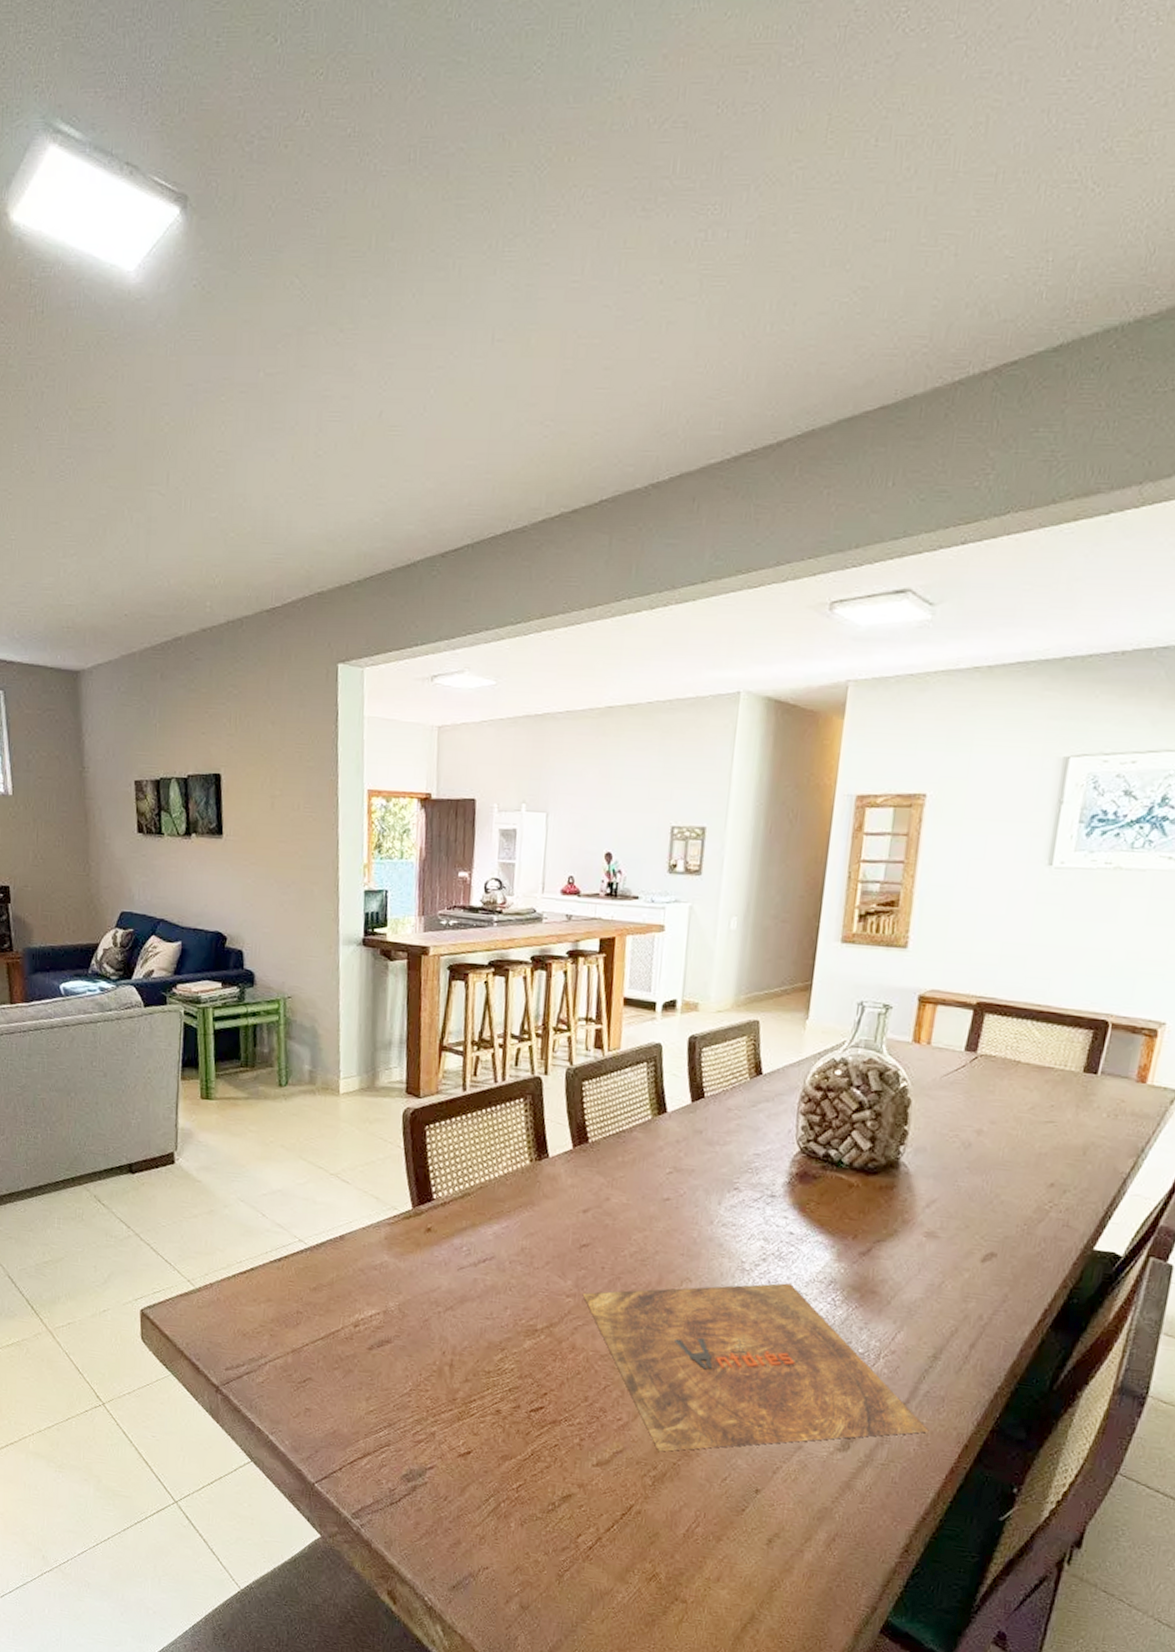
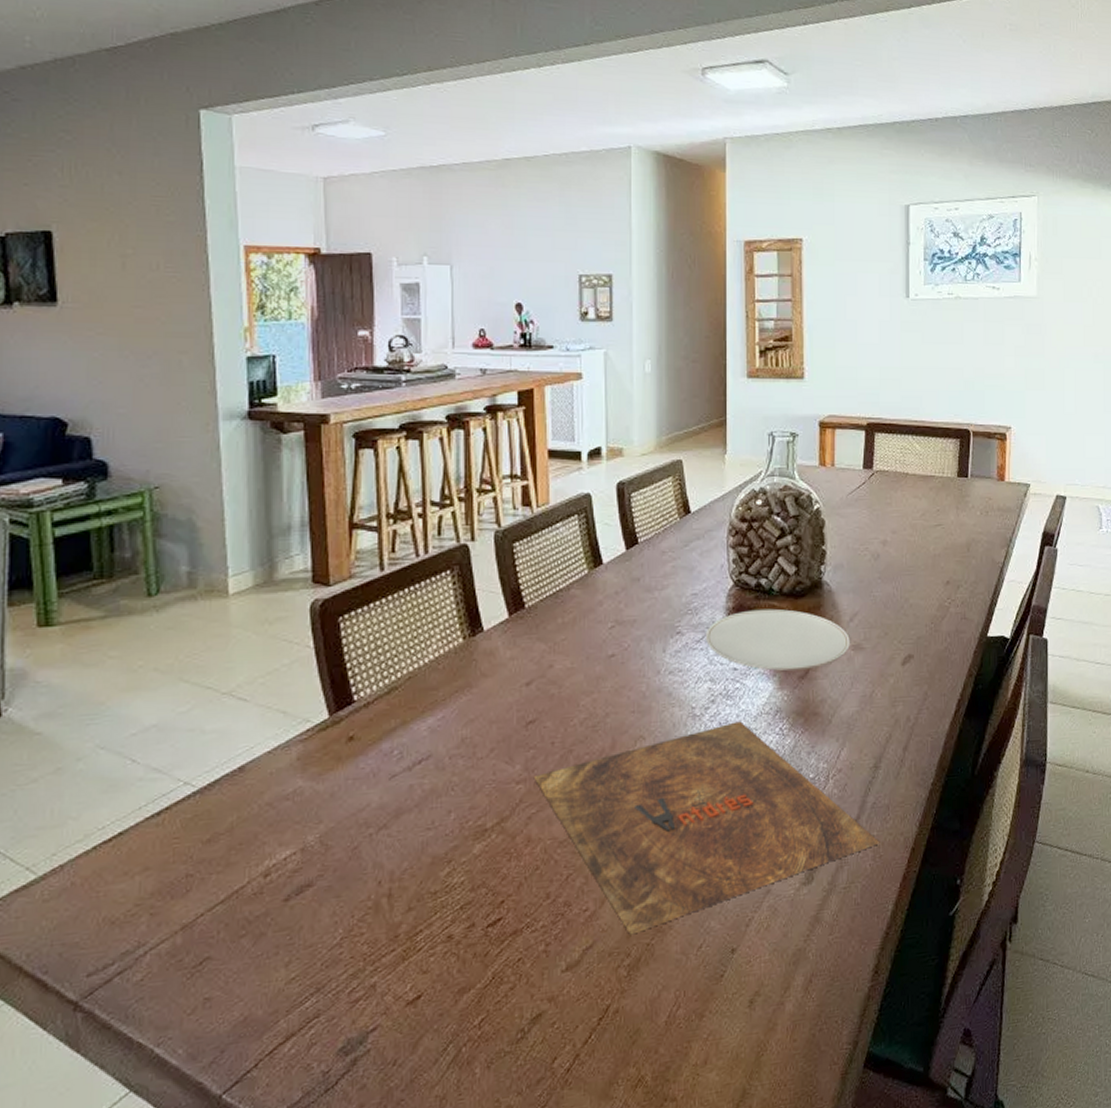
plate: none [764,1178,924,1248] -> present [706,608,850,671]

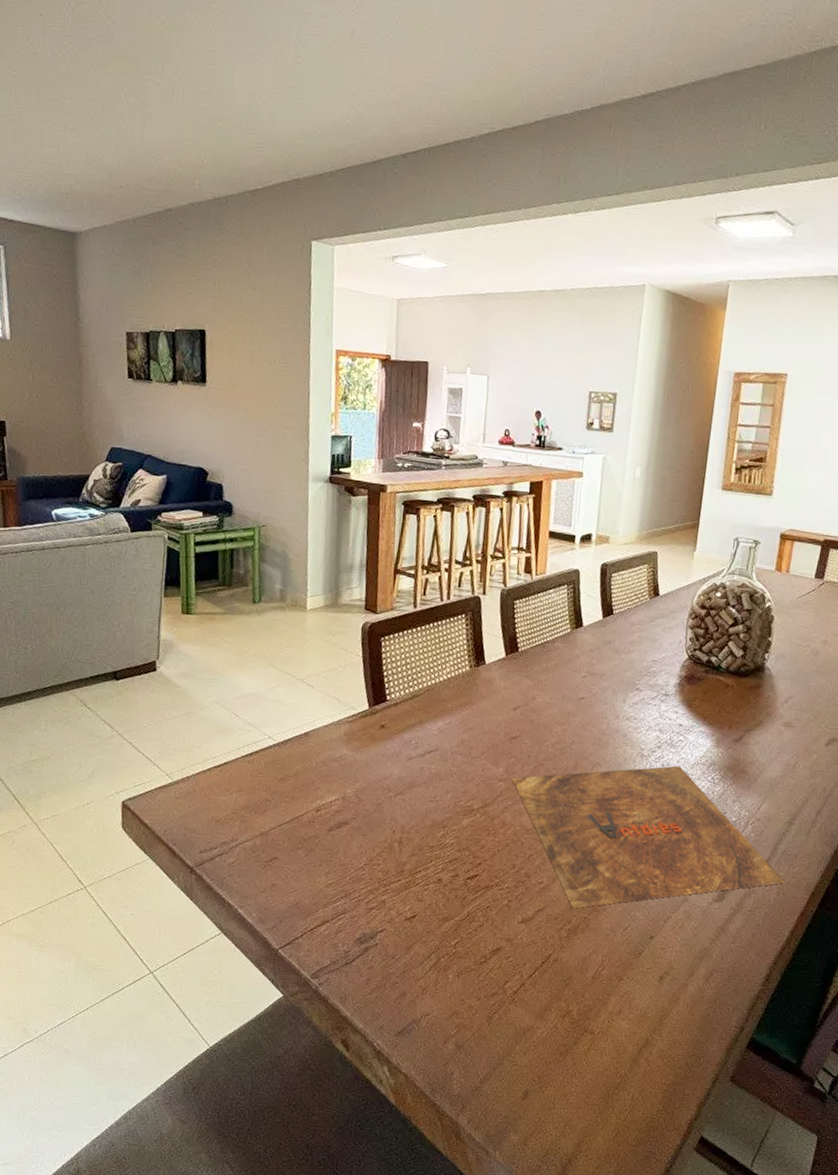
plate: present [706,608,850,671] -> none [659,680,783,735]

